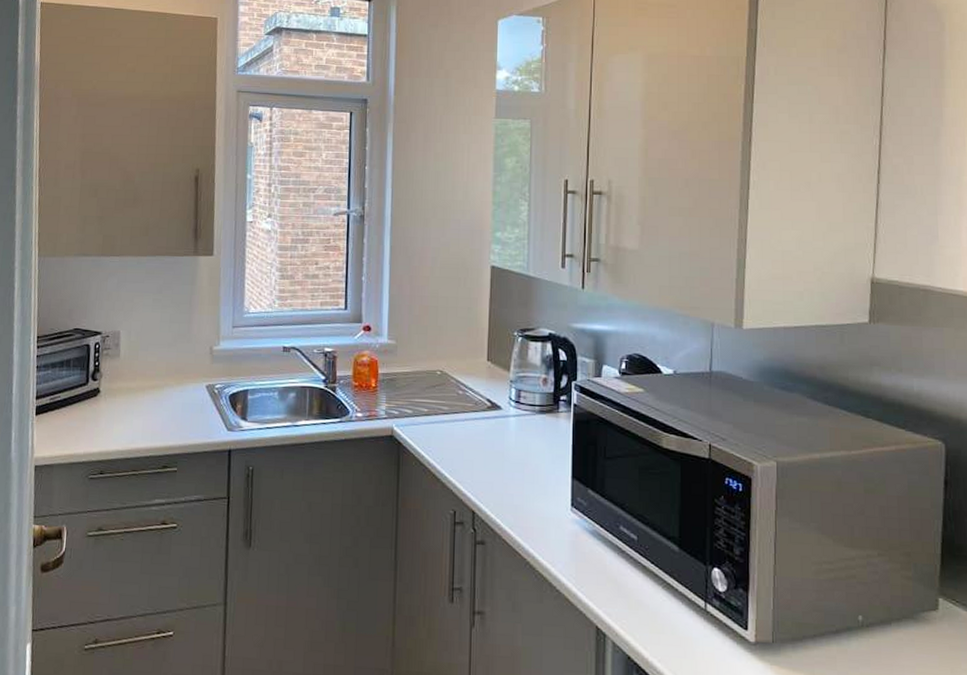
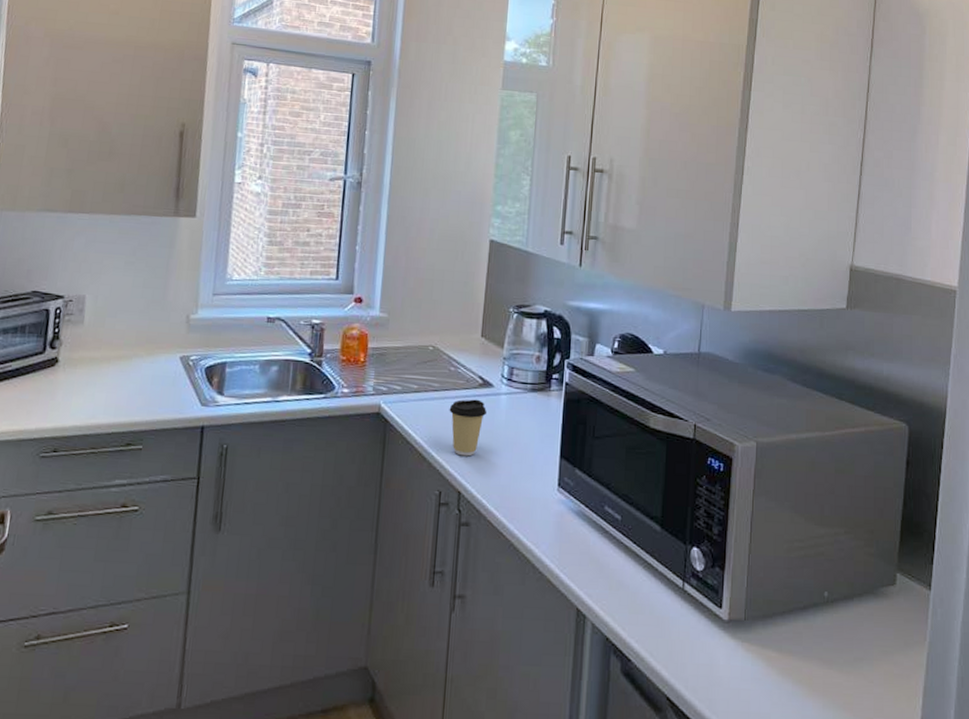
coffee cup: none [459,421,497,477] -> present [449,399,487,457]

